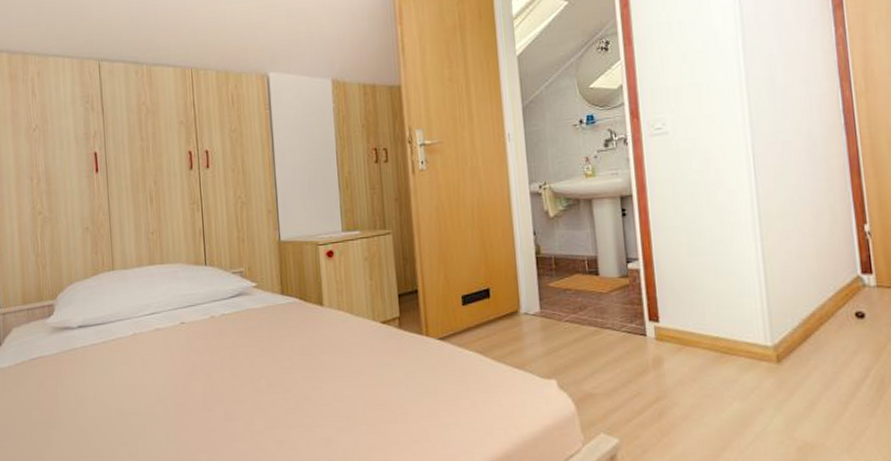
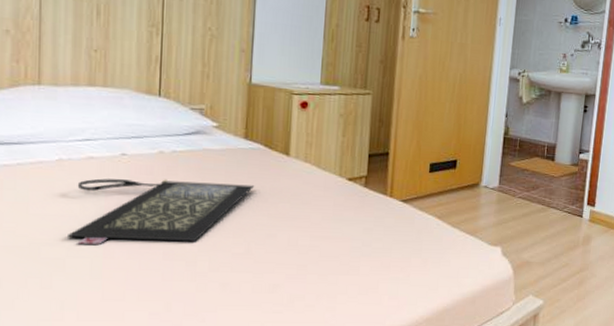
clutch bag: none [146,339,296,411] -> present [68,178,255,244]

